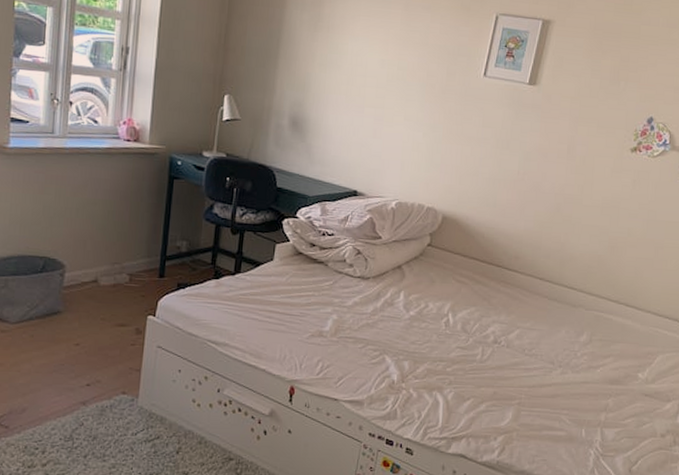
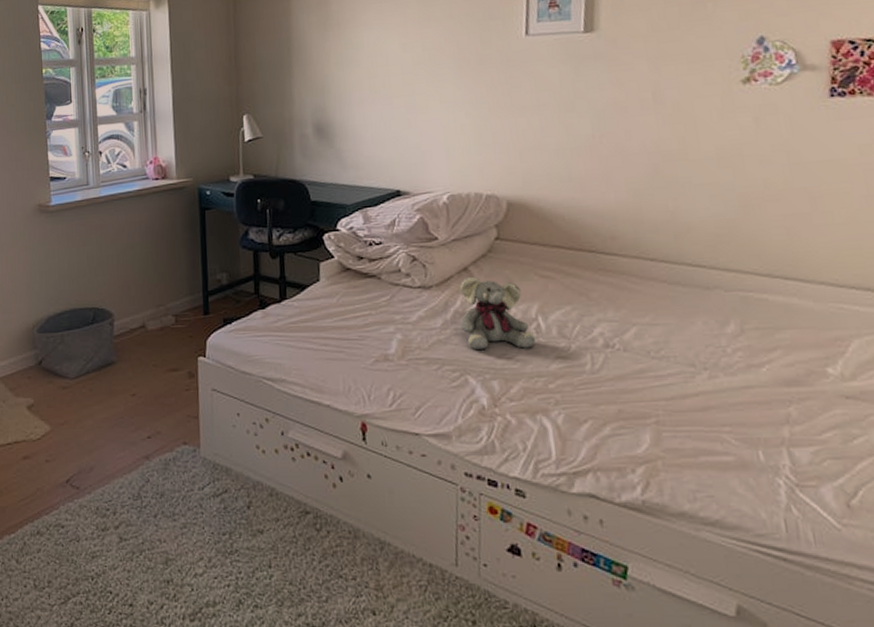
plush elephant: none [387,273,444,338] -> present [459,276,536,349]

